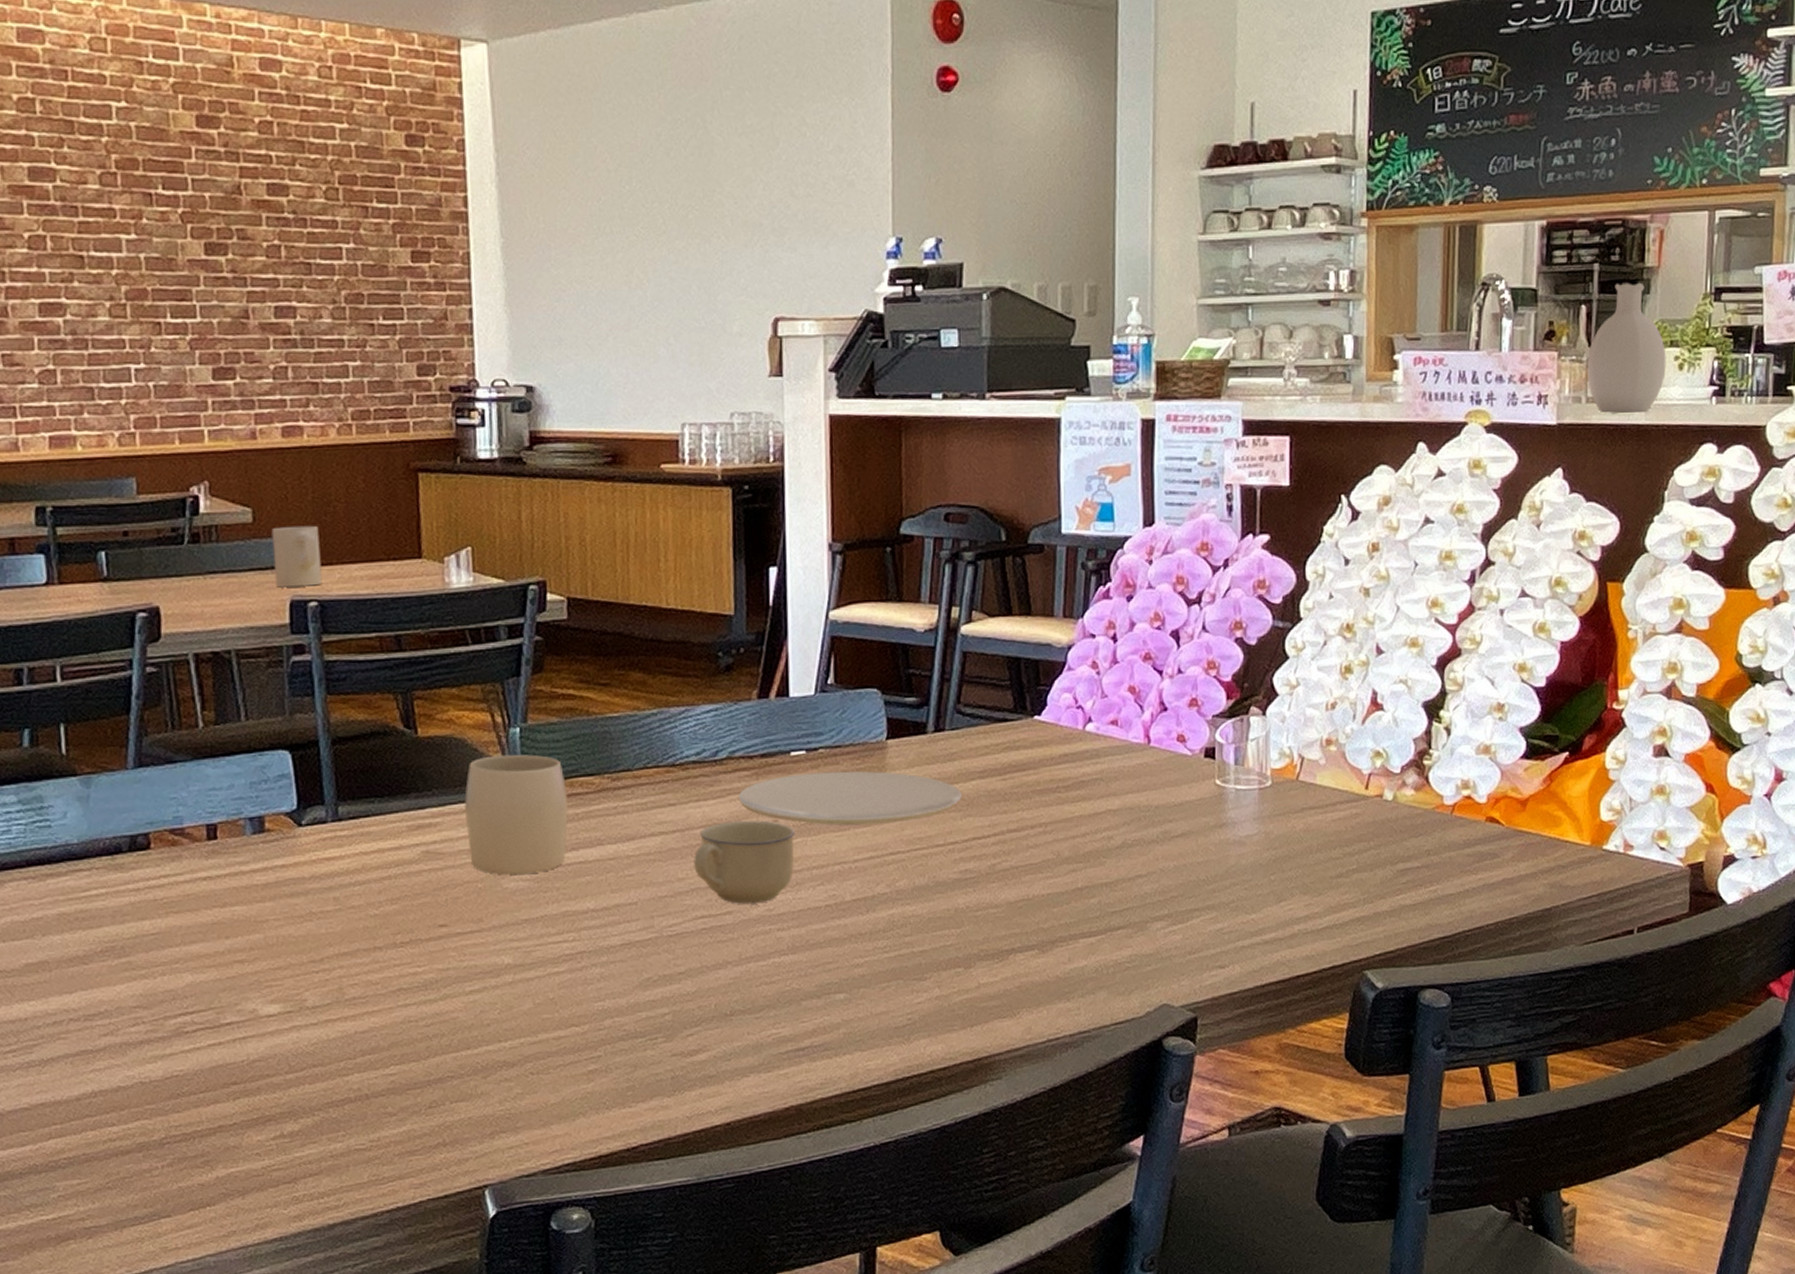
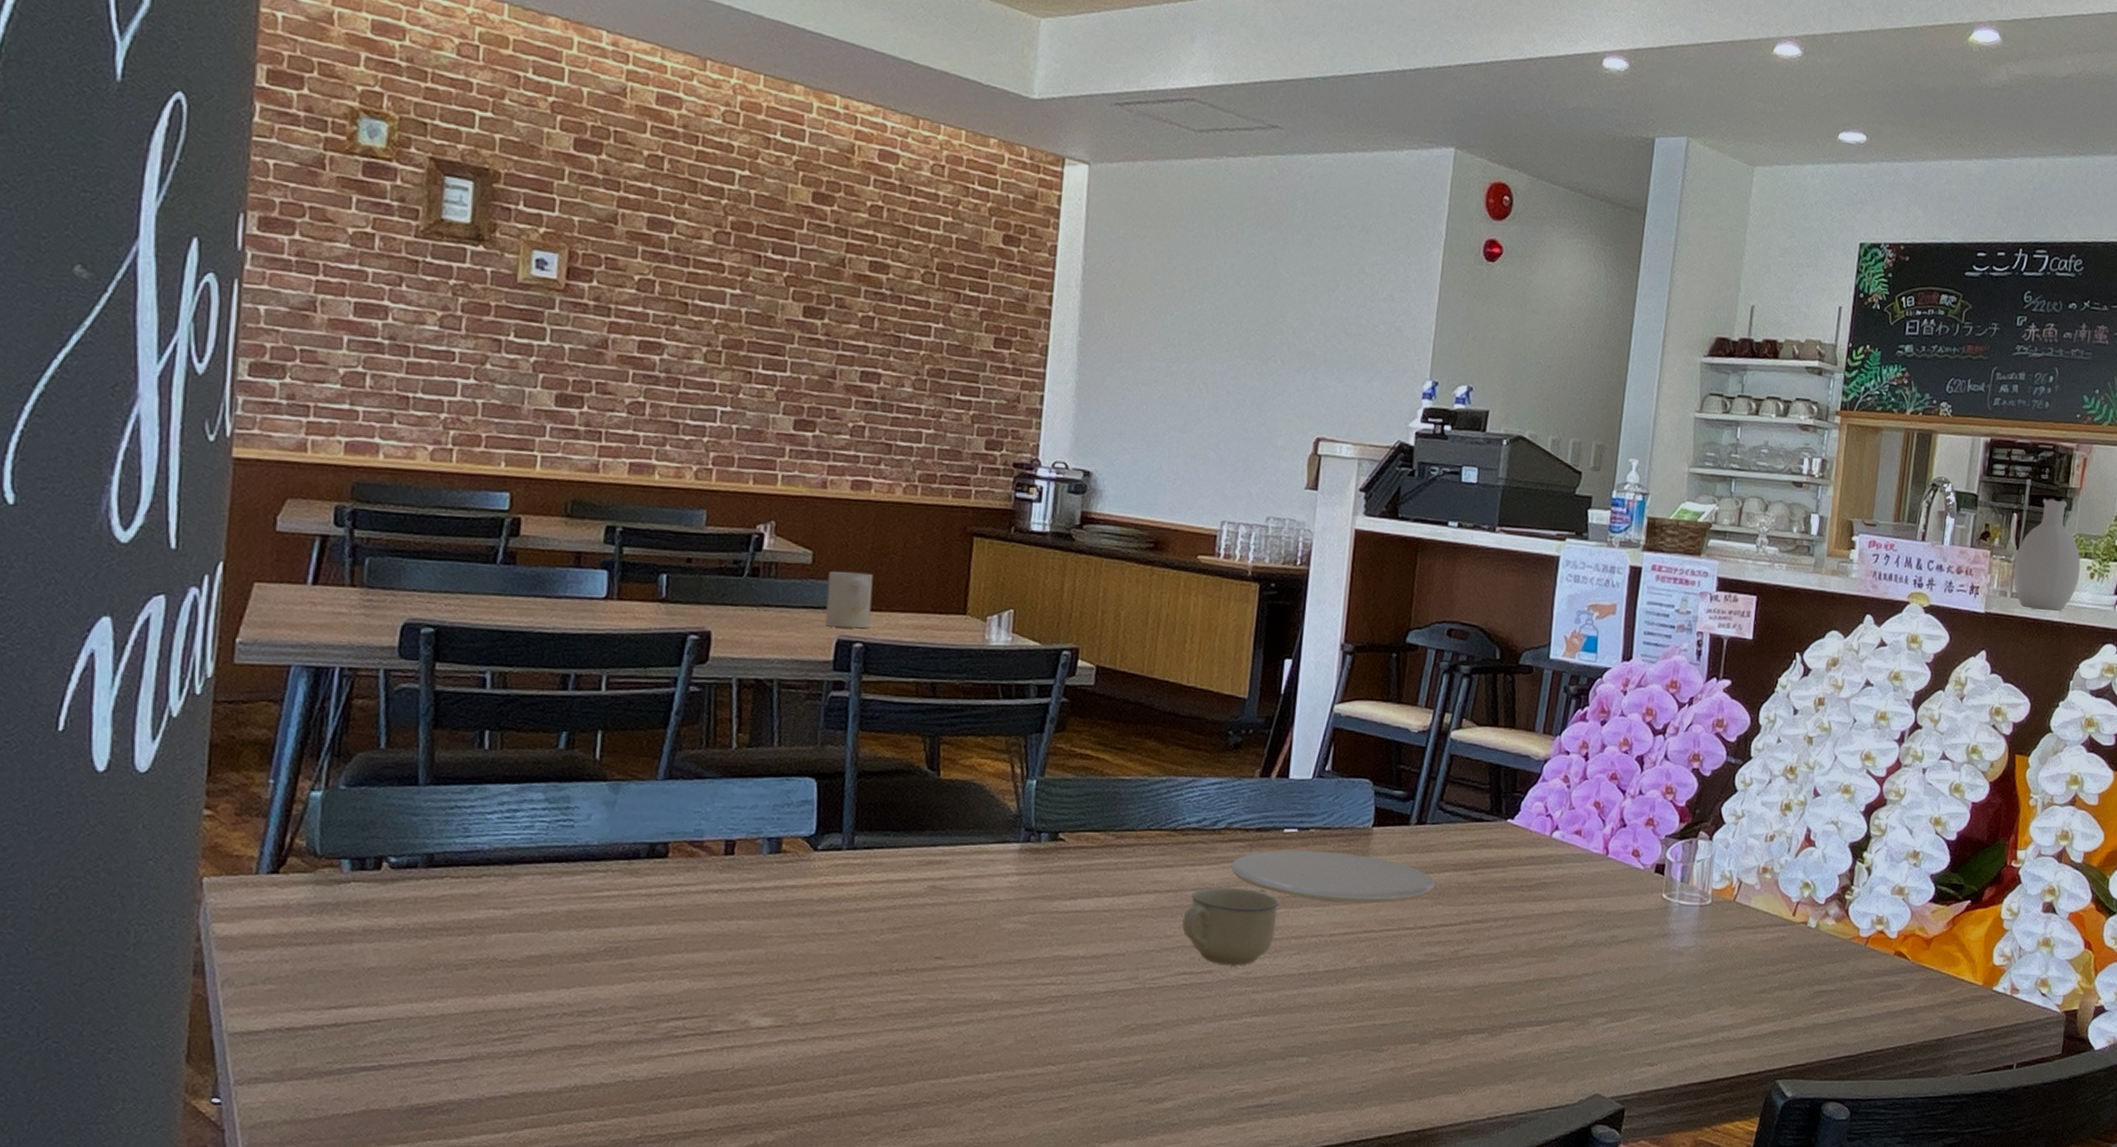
mug: present [464,754,568,875] -> none [973,803,1073,917]

